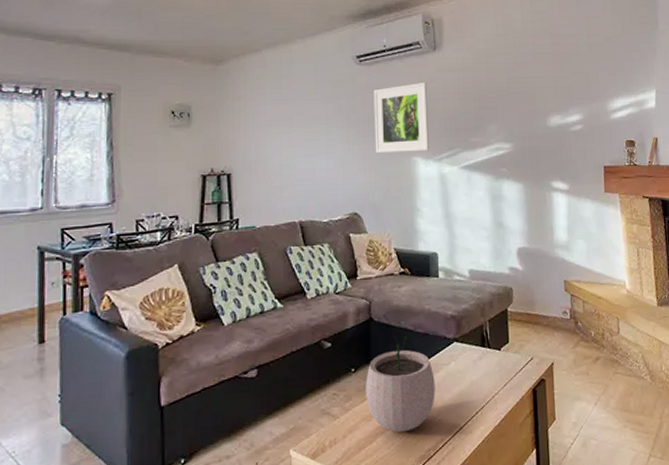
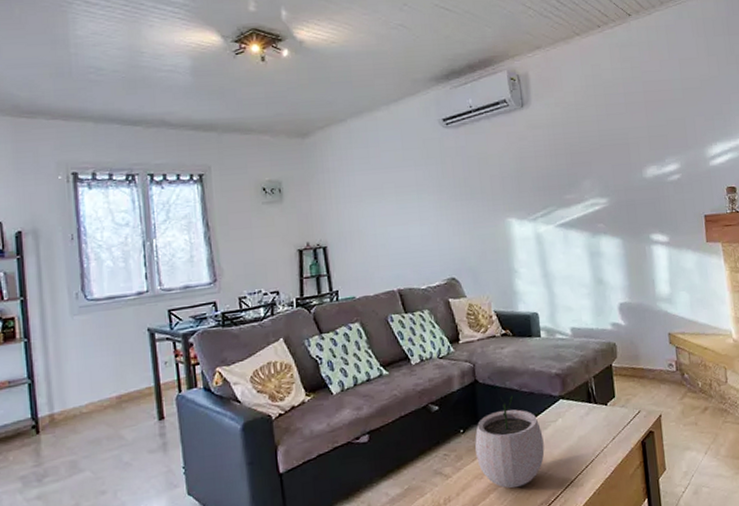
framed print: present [373,81,429,153] -> none [462,140,523,217]

